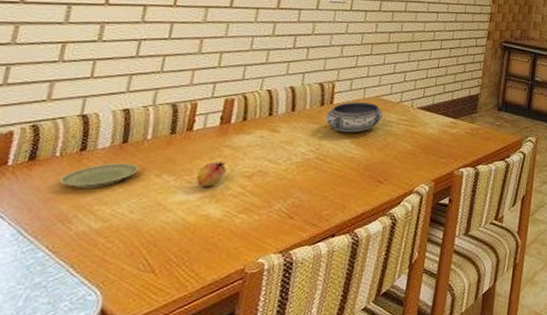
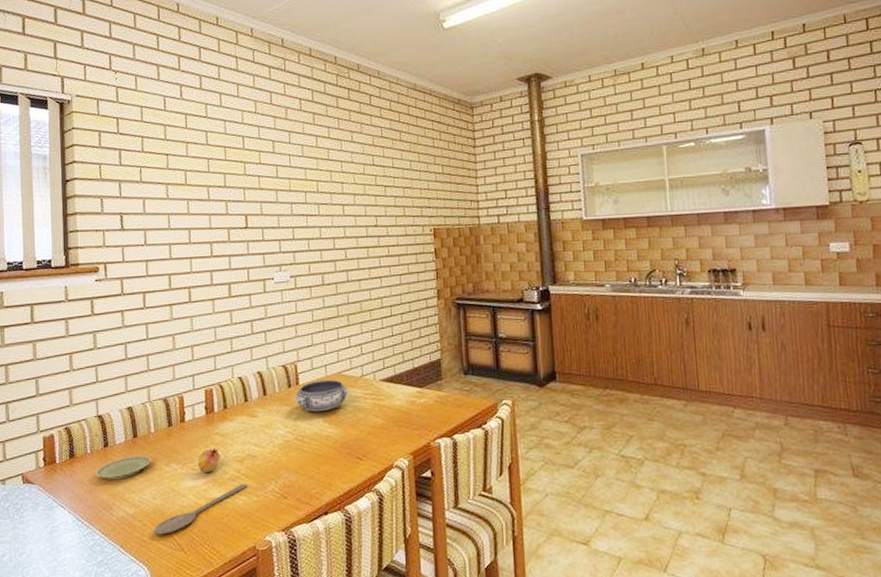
wooden spoon: none [120,202,251,254] -> present [154,484,247,535]

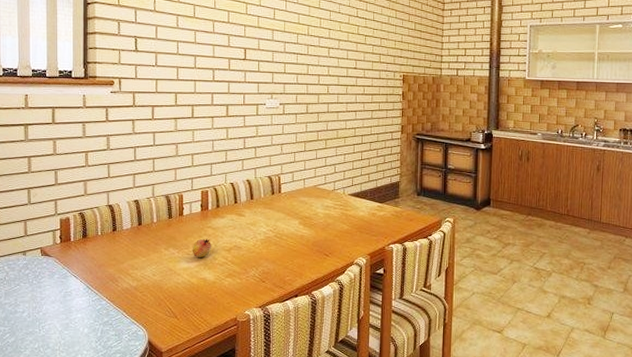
plate: present [96,455,151,480] -> none [105,239,153,258]
wooden spoon: present [154,484,247,535] -> none [152,269,233,304]
bowl: present [295,380,349,412] -> none [277,191,322,216]

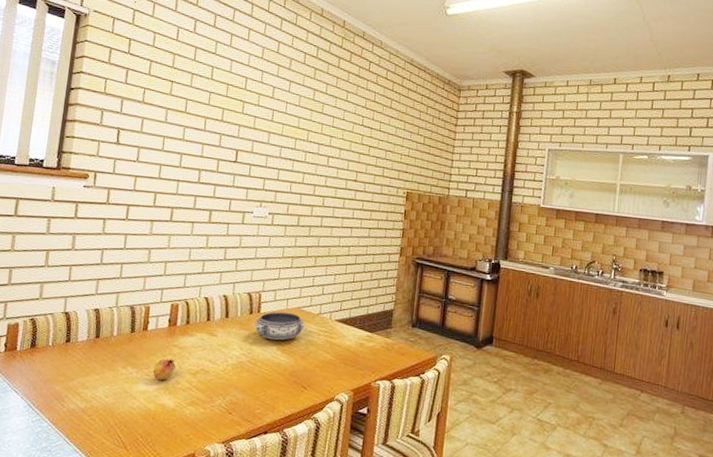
bowl: none [277,191,322,216] -> present [254,312,305,341]

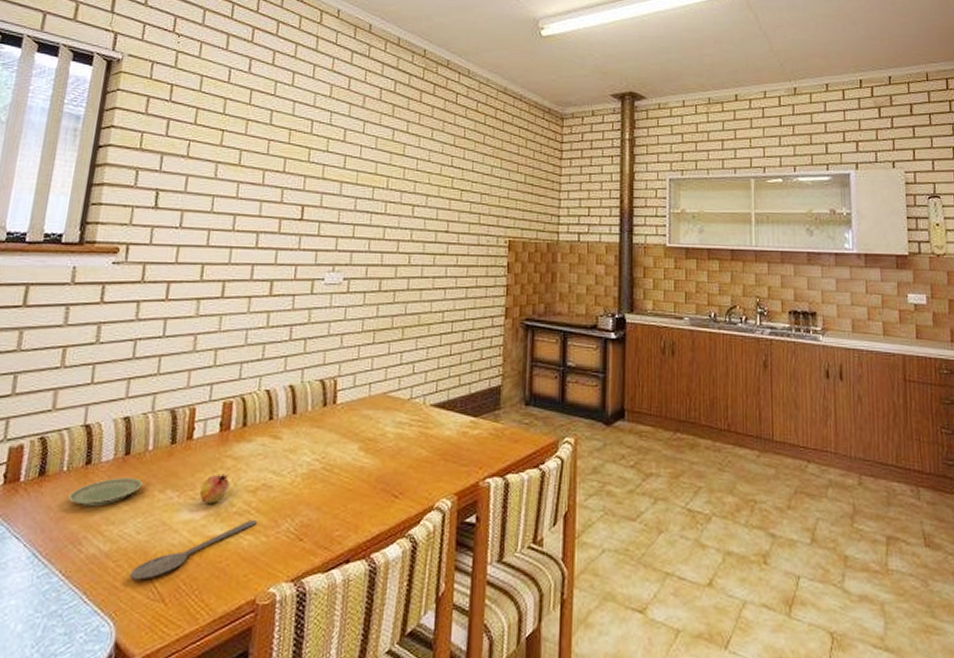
plate: none [54,354,109,374] -> present [68,477,143,507]
wooden spoon: none [100,395,197,431] -> present [130,521,257,580]
bowl: present [254,312,305,341] -> none [329,401,393,438]

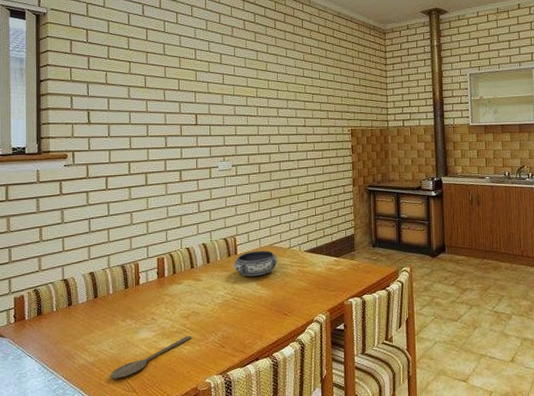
plate: present [68,477,143,507] -> none [60,312,109,334]
fruit: present [199,473,229,503] -> none [149,306,169,327]
bowl: none [329,401,393,438] -> present [234,251,278,277]

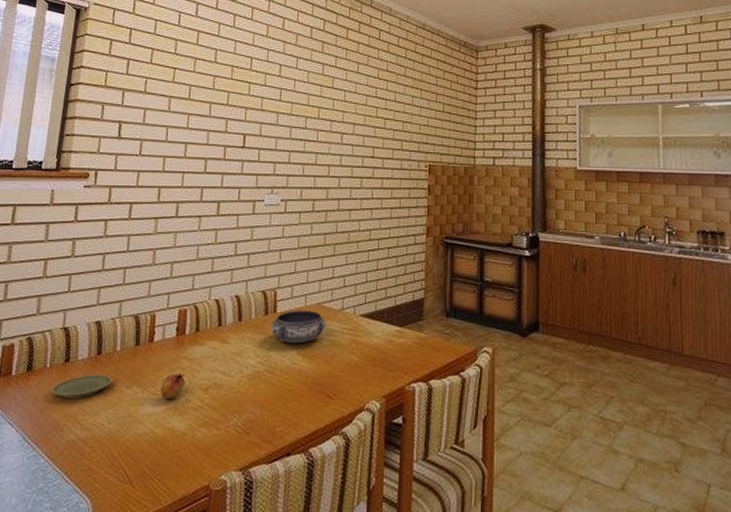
plate: none [60,312,109,334] -> present [51,374,112,399]
wooden spoon: present [110,336,191,379] -> none [103,415,209,464]
fruit: none [149,306,169,327] -> present [160,373,185,399]

